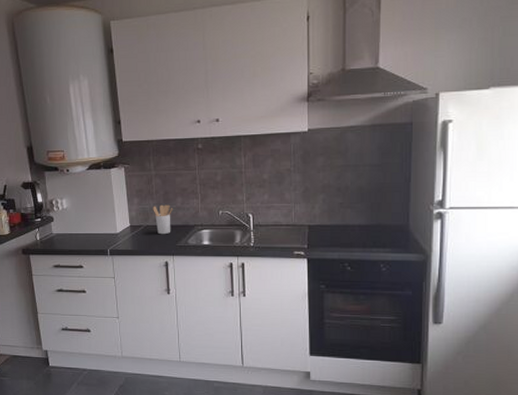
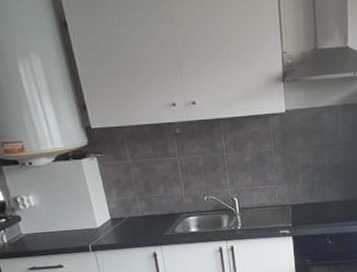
utensil holder: present [153,204,173,235] -> none [134,194,156,226]

